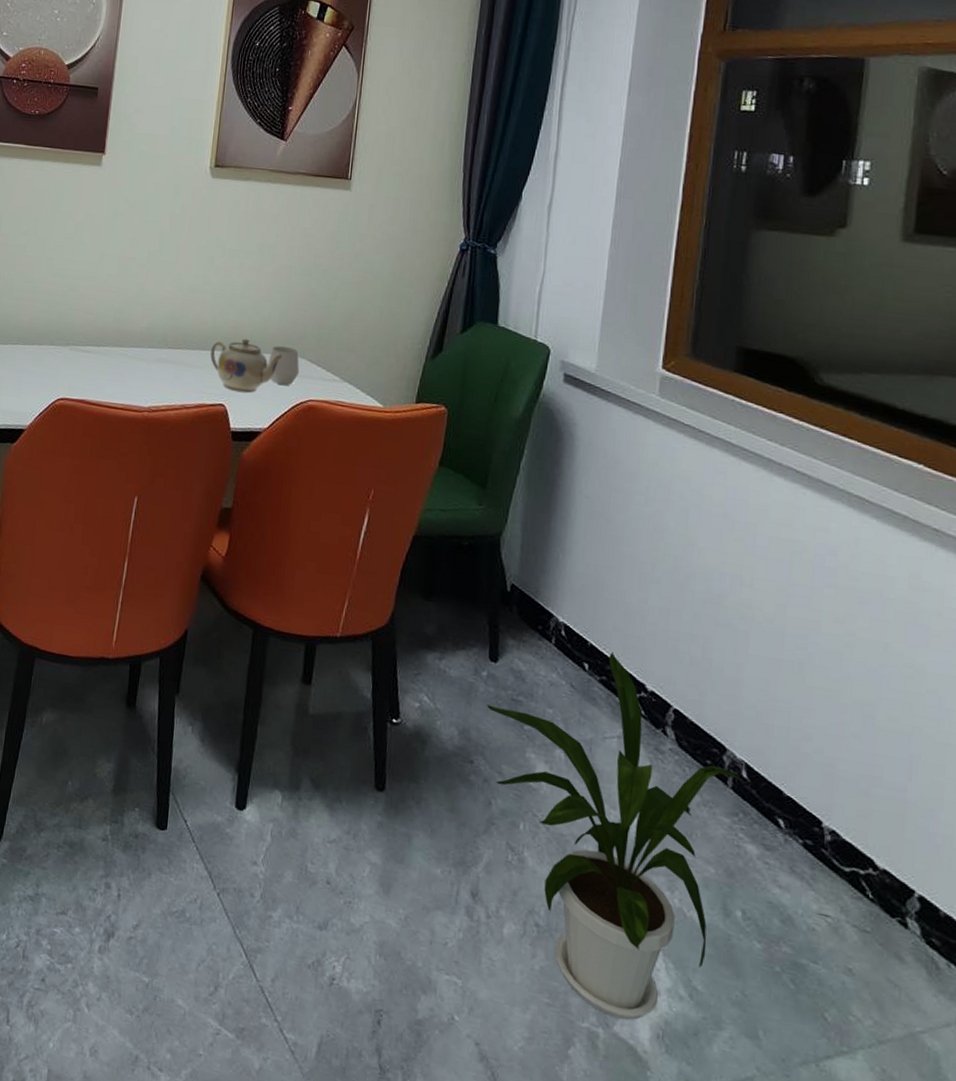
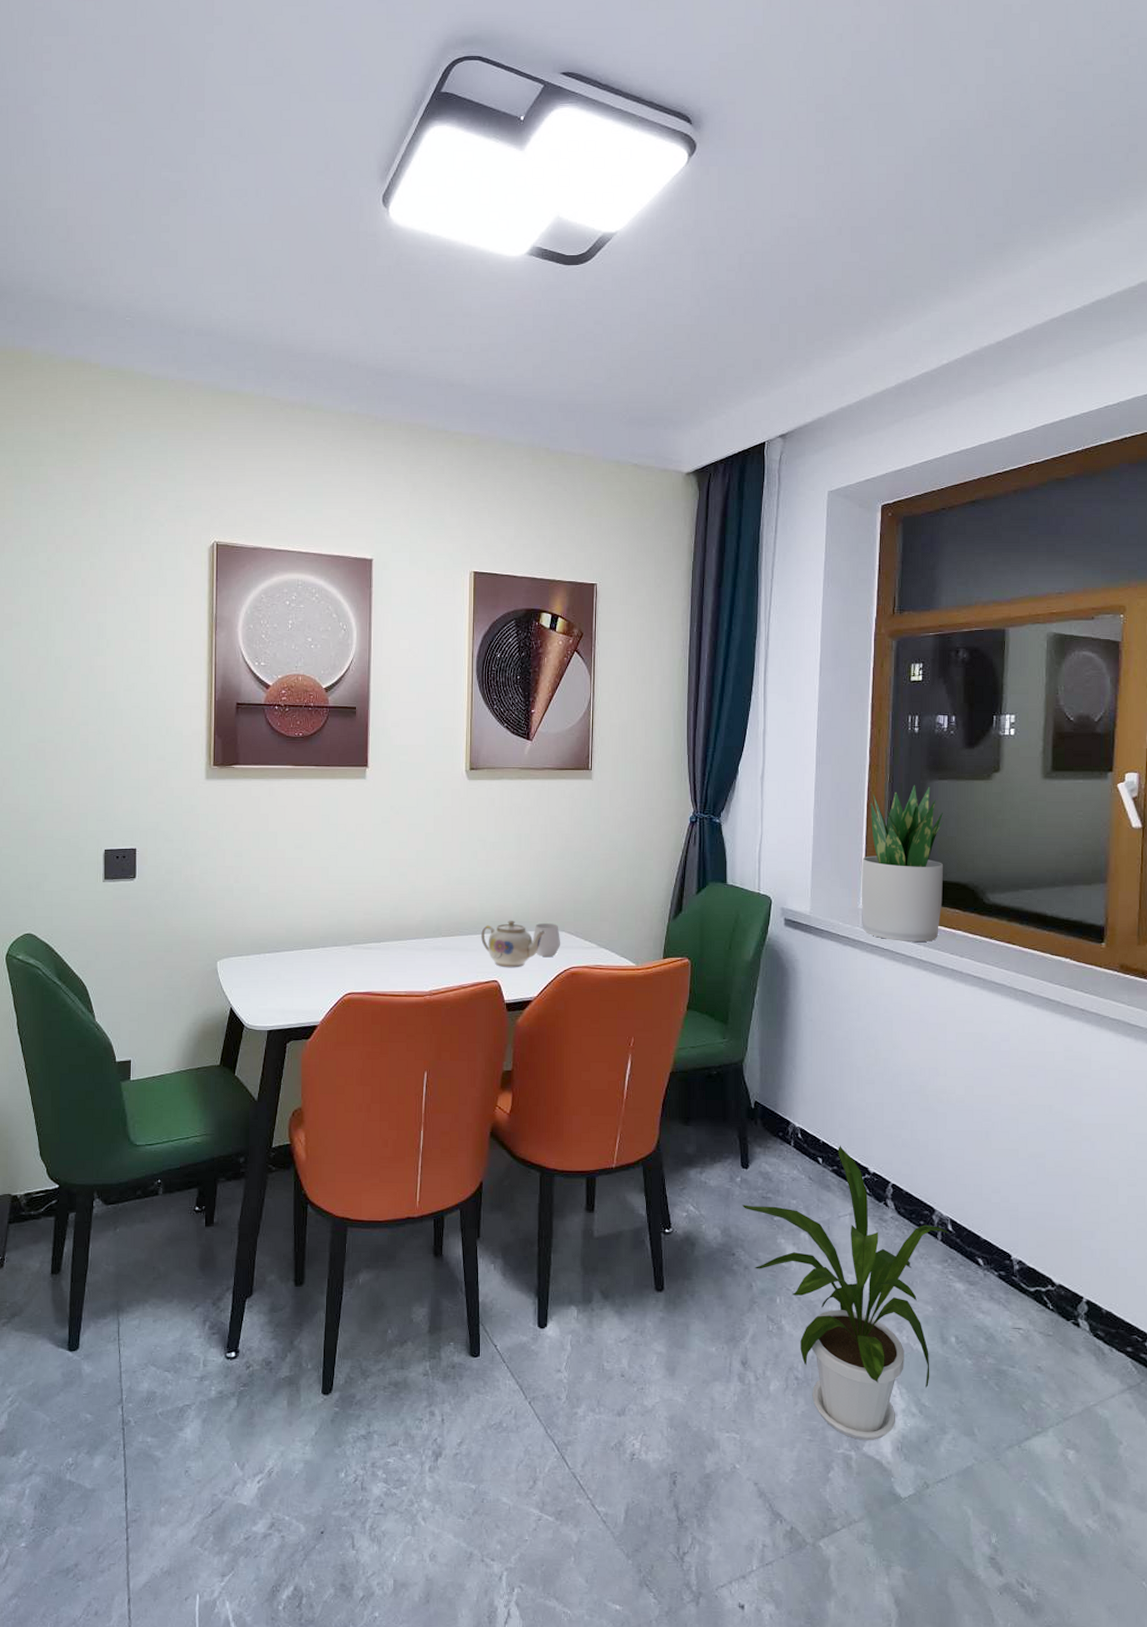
planter: none [659,233,771,422] -> present [861,785,944,943]

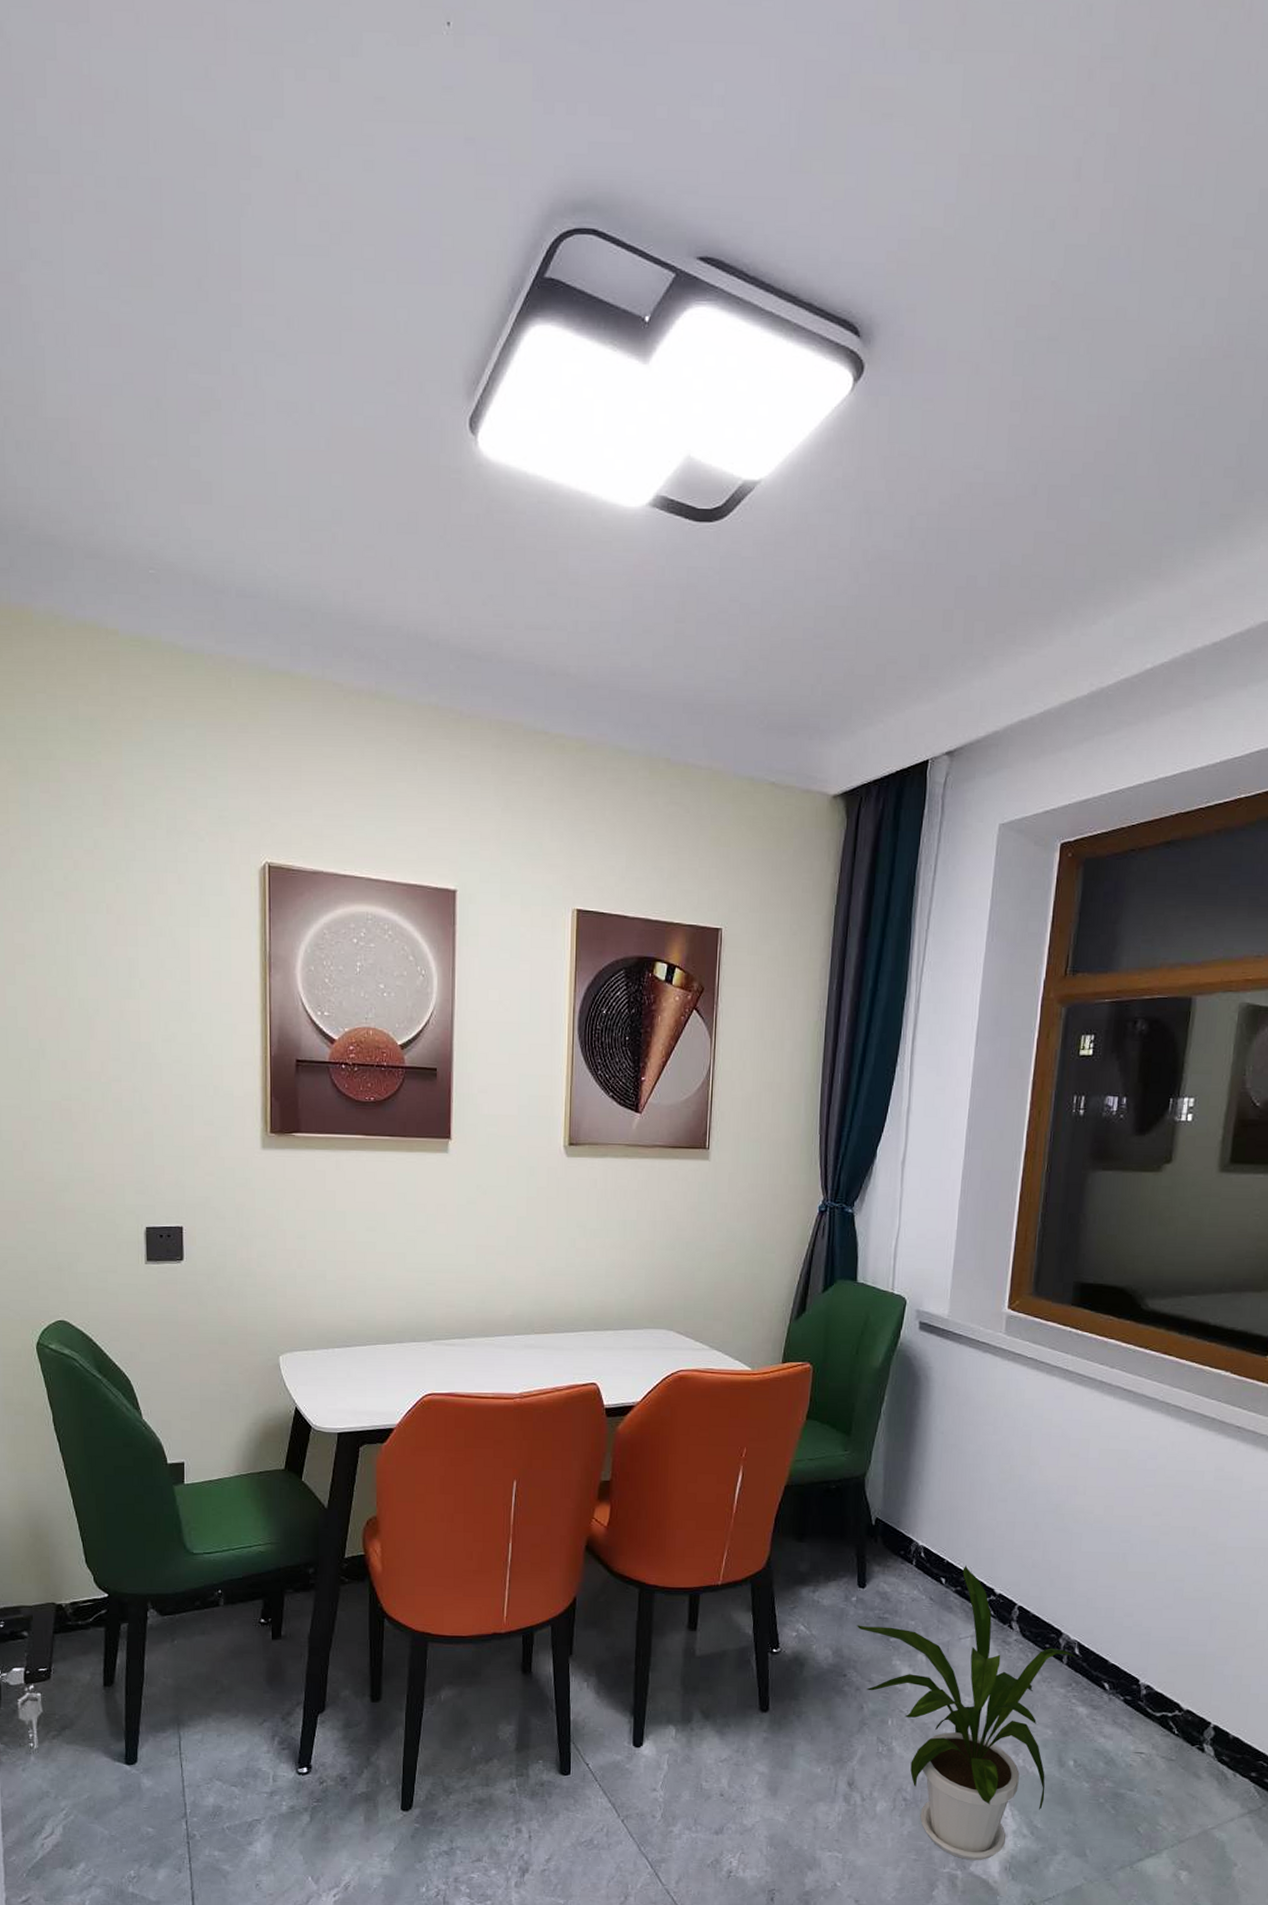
teapot: present [481,920,546,968] -> none [579,1317,652,1370]
cup: present [532,923,561,958] -> none [635,1321,669,1359]
planter: present [861,785,944,943] -> none [1005,1175,1105,1351]

